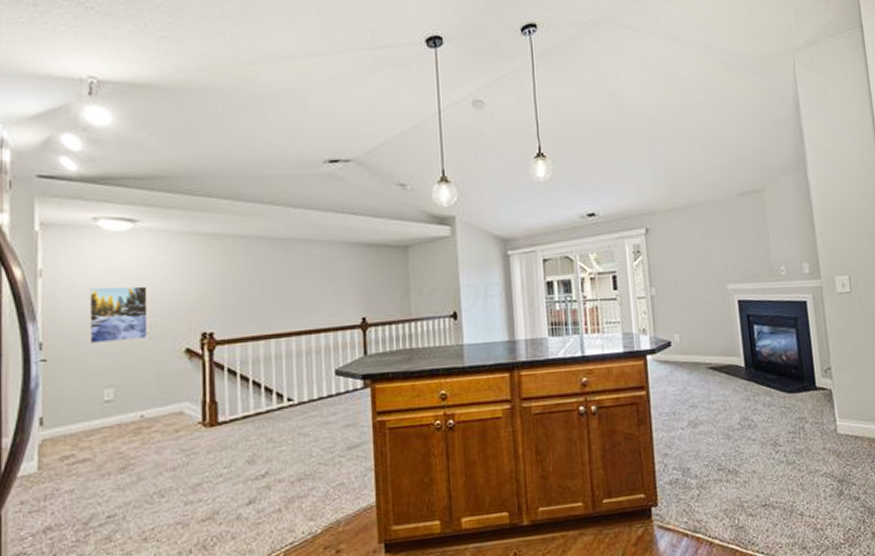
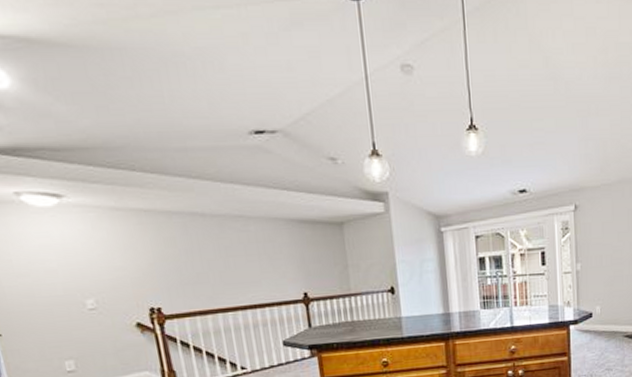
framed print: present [90,286,148,343] -> none [28,263,97,319]

